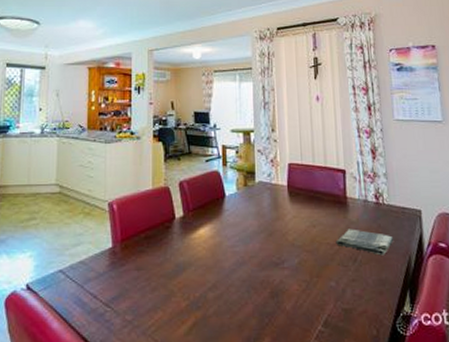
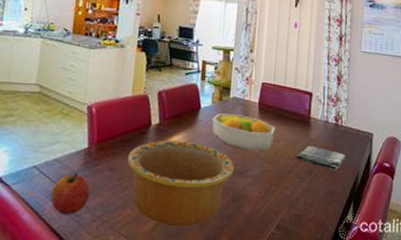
apple: none [79,275,118,321] -> present [50,173,90,215]
bowl: none [154,233,269,329] -> present [127,140,234,227]
fruit bowl: none [239,200,309,239] -> present [212,113,276,151]

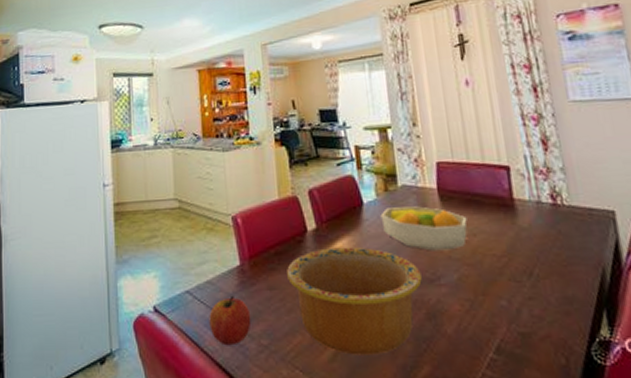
dish towel: present [296,145,347,171] -> none [503,236,581,268]

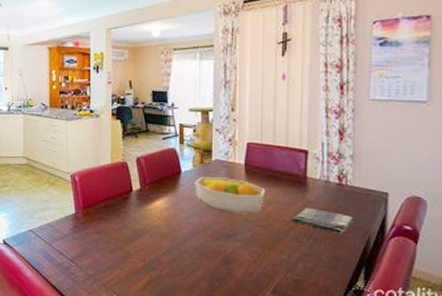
apple: present [209,295,252,346] -> none [47,236,81,273]
bowl: present [287,246,422,355] -> none [113,205,222,288]
dish towel: none [503,236,581,268] -> present [291,207,354,234]

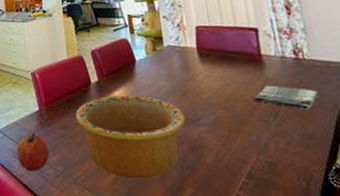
apple: none [47,236,81,273] -> present [16,133,49,172]
bowl: none [113,205,222,288] -> present [76,95,185,179]
fruit bowl: present [194,177,266,214] -> none [150,62,222,98]

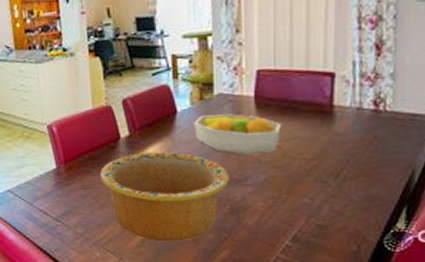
apple: present [16,133,49,172] -> none [29,193,68,234]
fruit bowl: none [150,62,222,98] -> present [193,114,281,155]
dish towel: present [253,85,320,110] -> none [314,141,394,170]

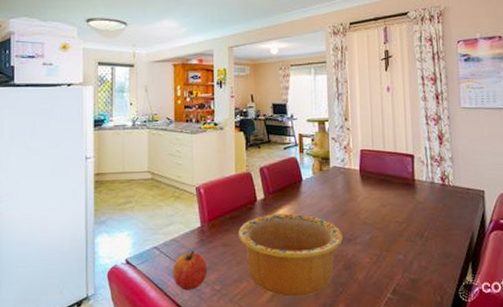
apple: none [29,193,68,234] -> present [172,250,207,291]
fruit bowl: present [193,114,281,155] -> none [315,183,380,218]

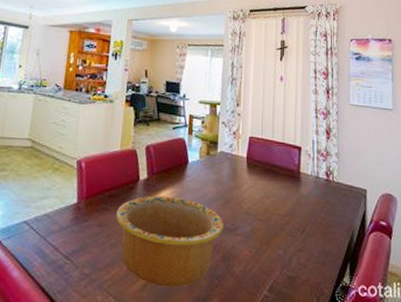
apple: present [172,250,207,291] -> none [40,228,79,273]

